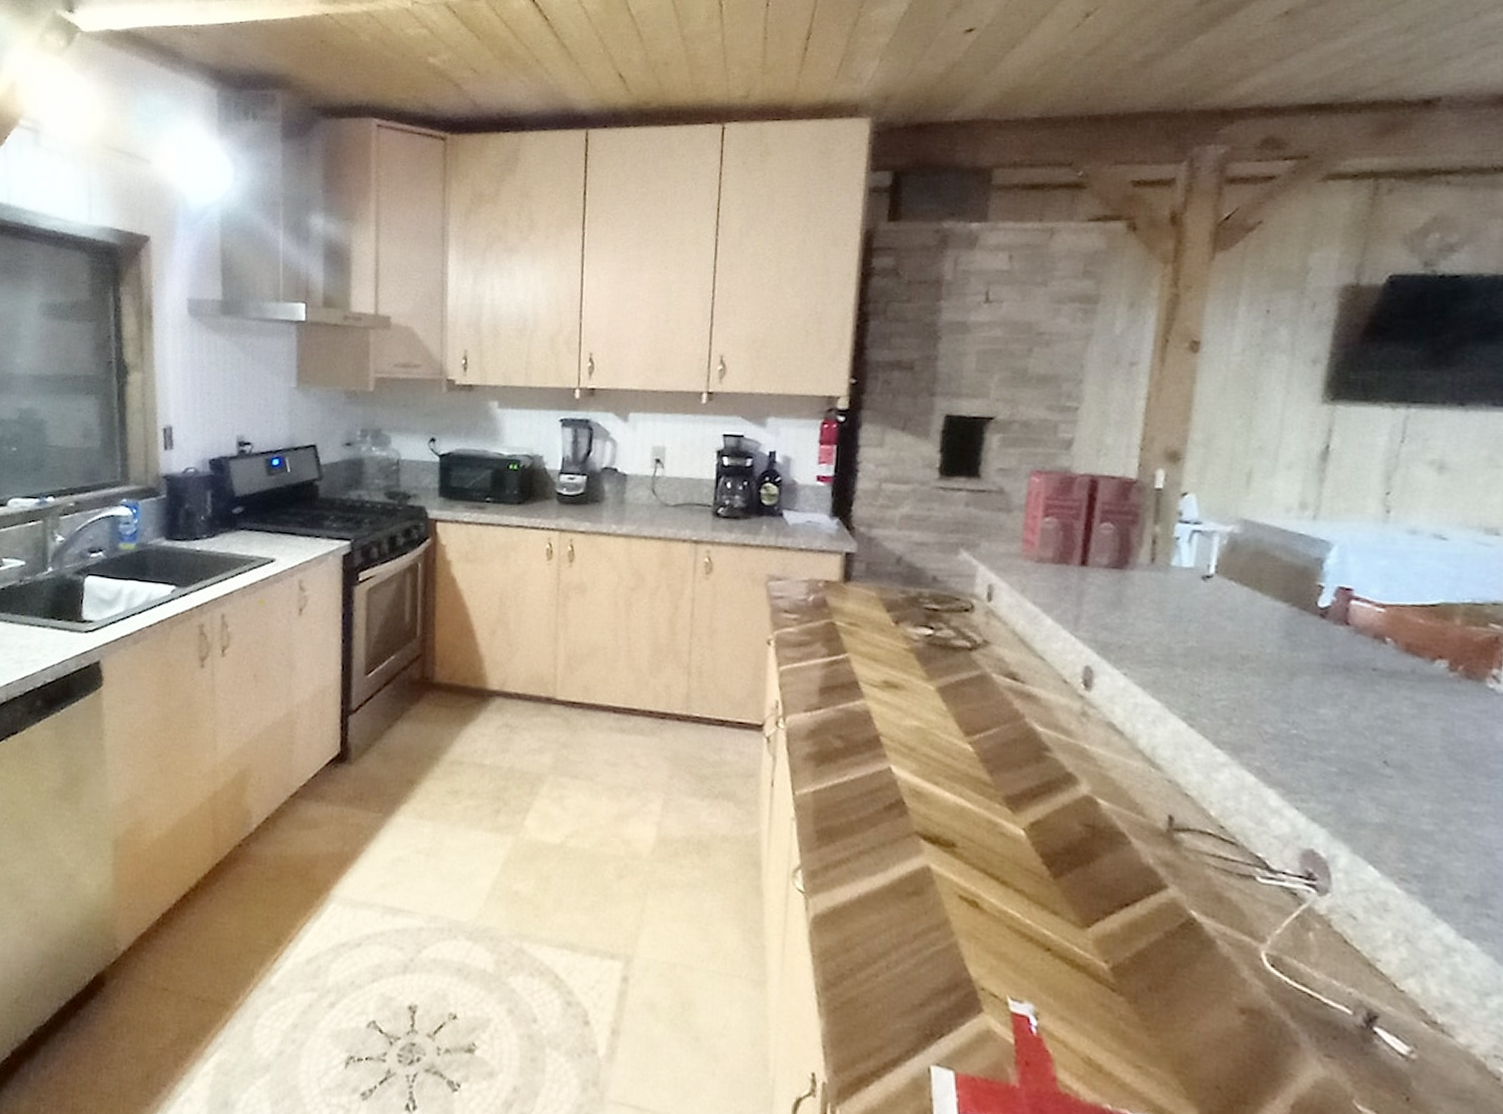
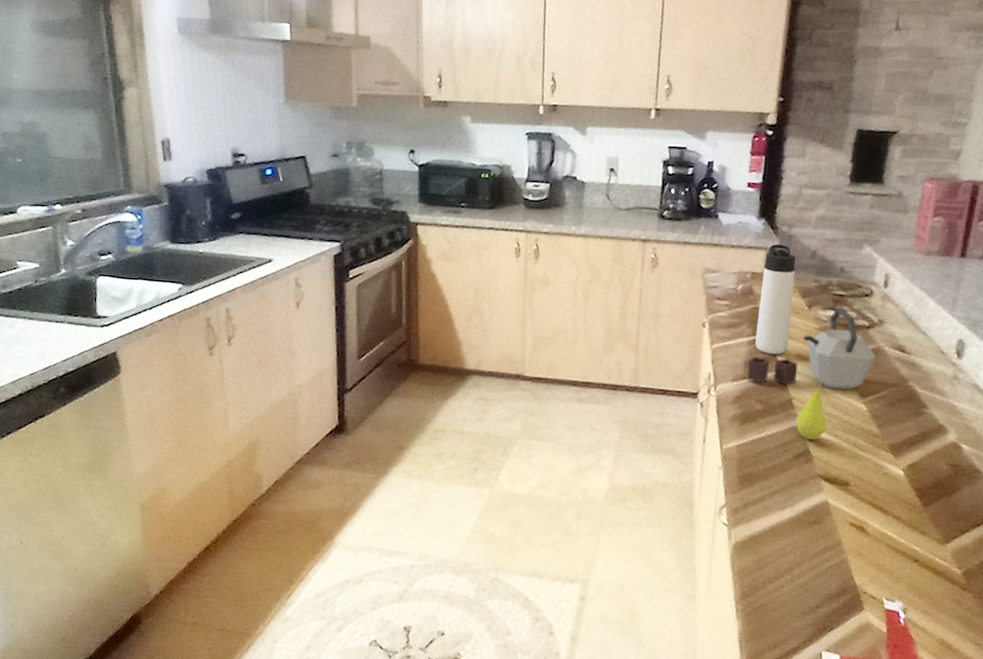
kettle: none [822,623,982,726] -> present [746,306,876,390]
thermos bottle: none [832,548,878,681] -> present [755,244,796,355]
fruit: none [886,714,925,789] -> present [796,381,827,441]

